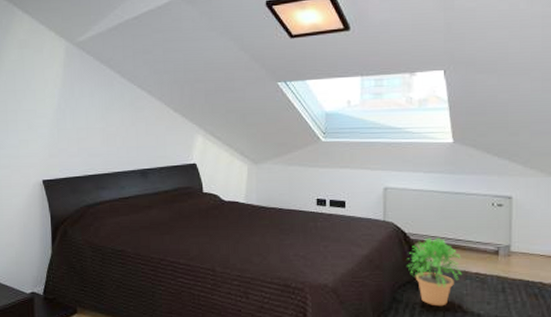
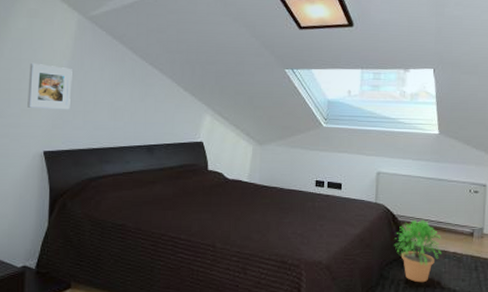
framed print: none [24,93,65,139] -> present [27,62,72,110]

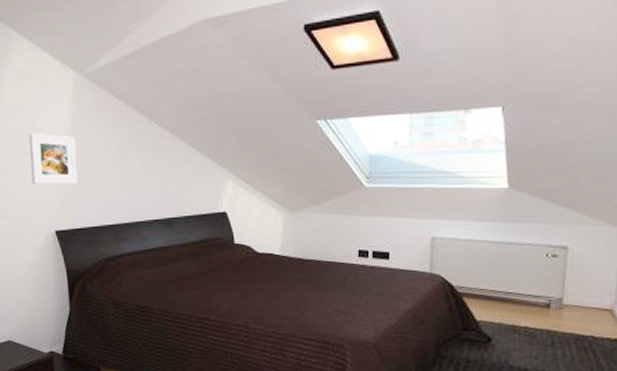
potted plant: present [394,219,442,283] -> none [453,290,511,362]

